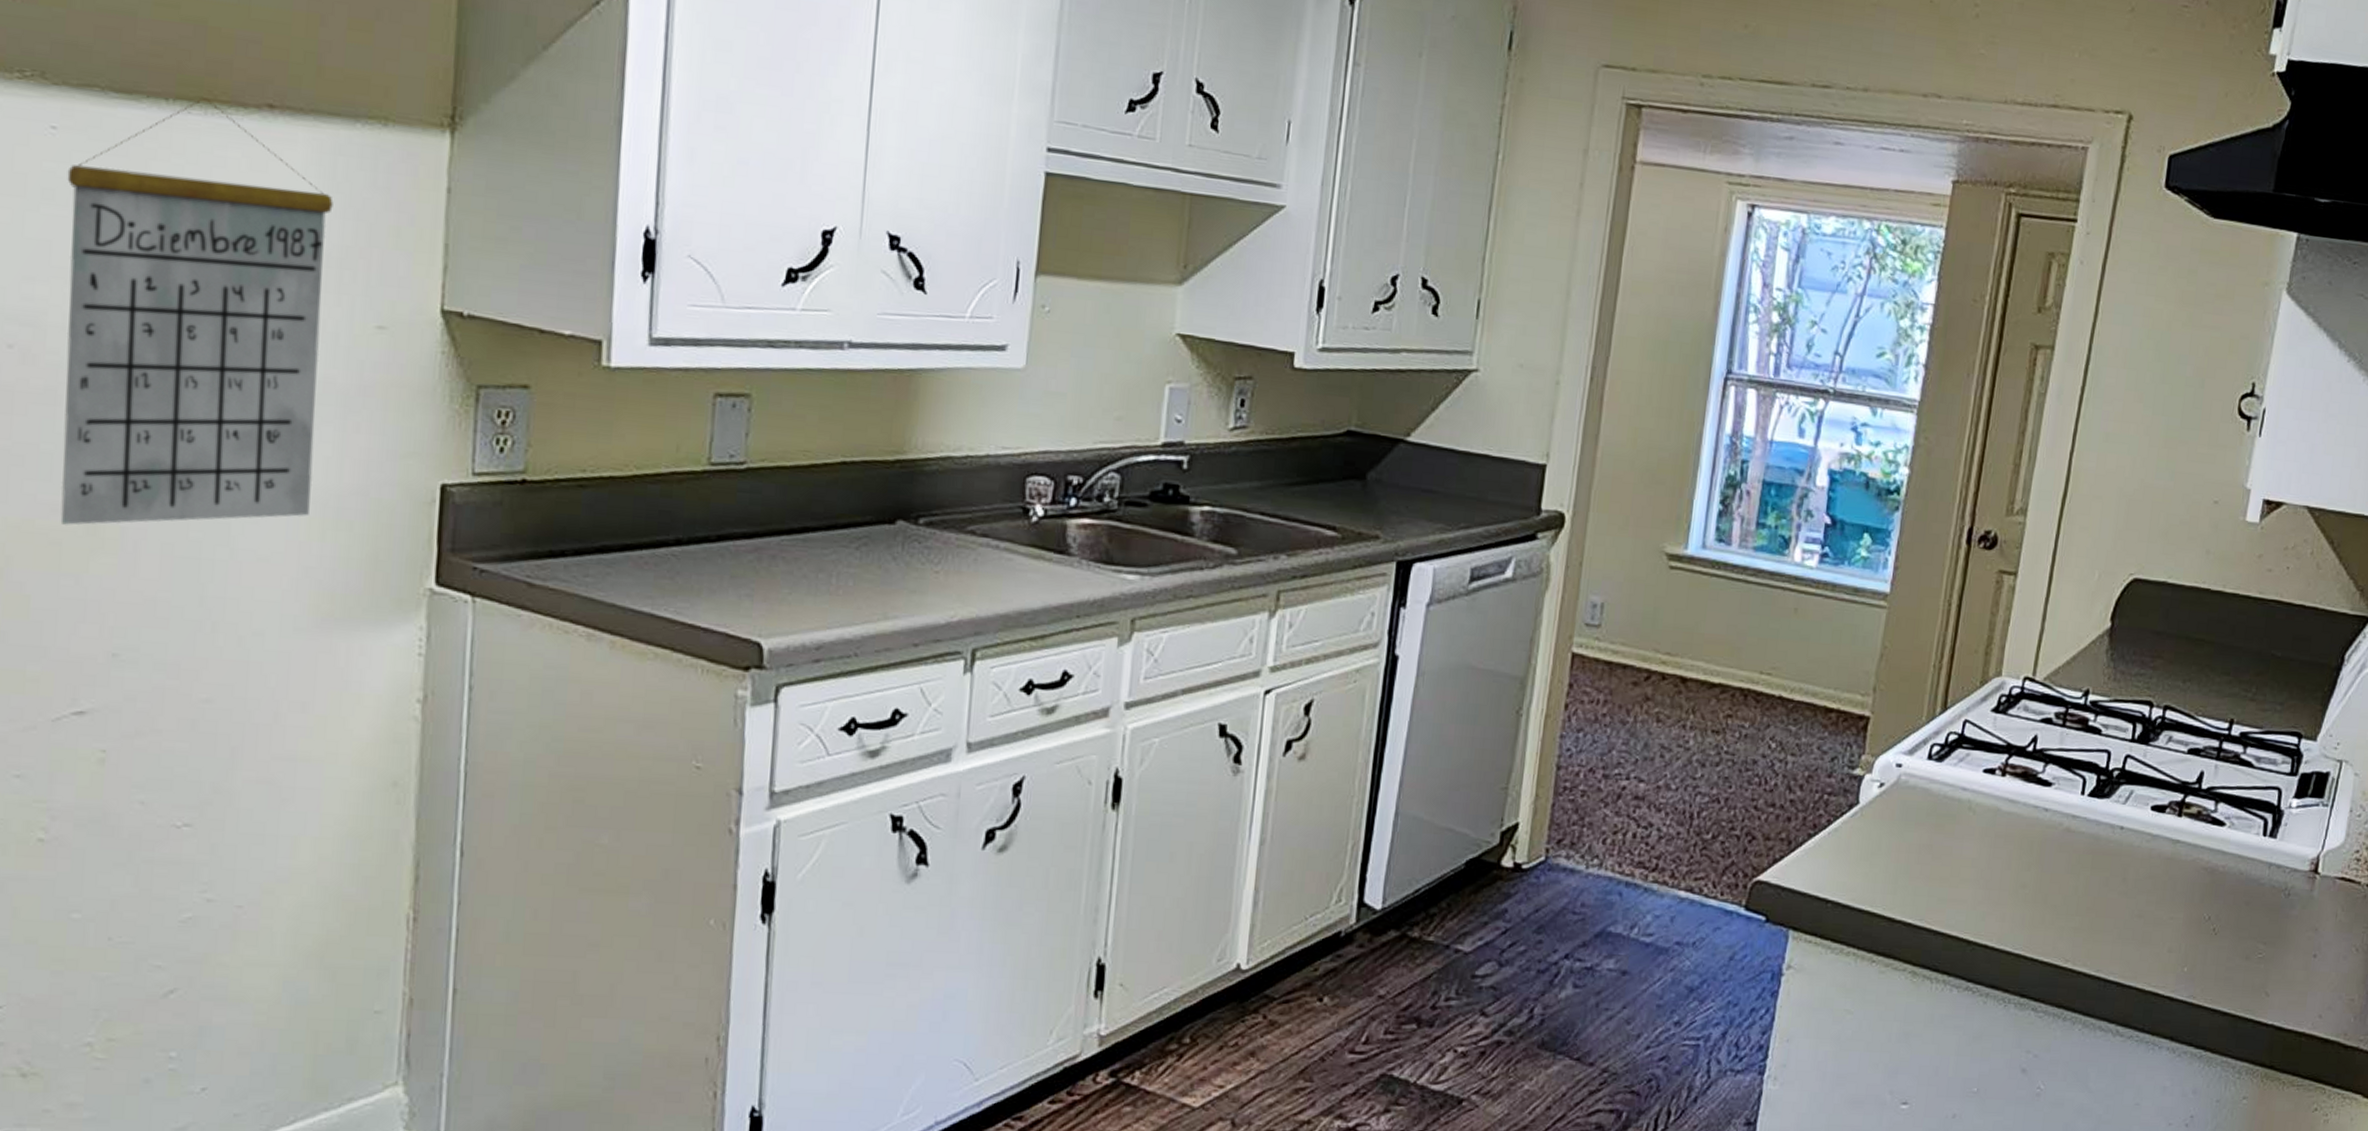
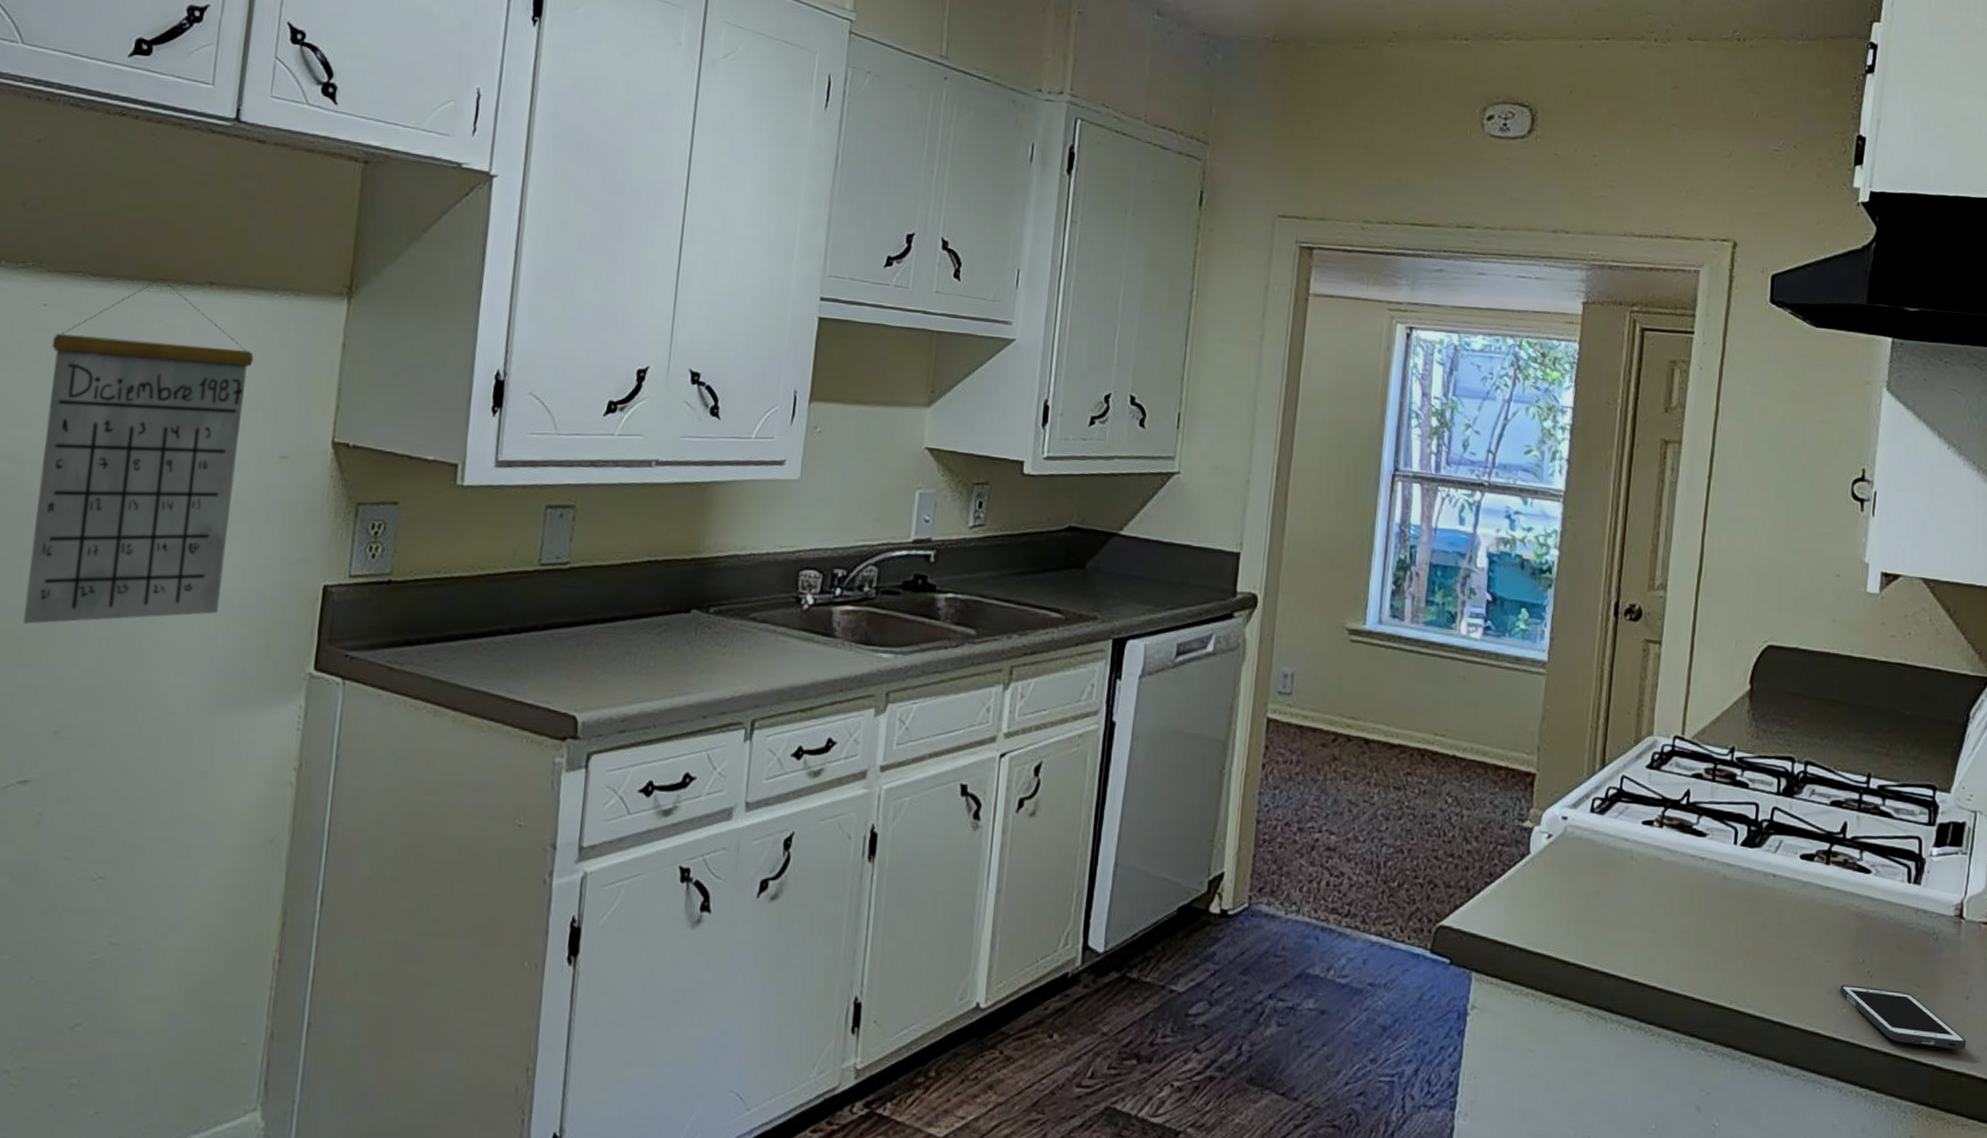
cell phone: none [2181,942,2310,1009] -> present [1839,984,1967,1050]

